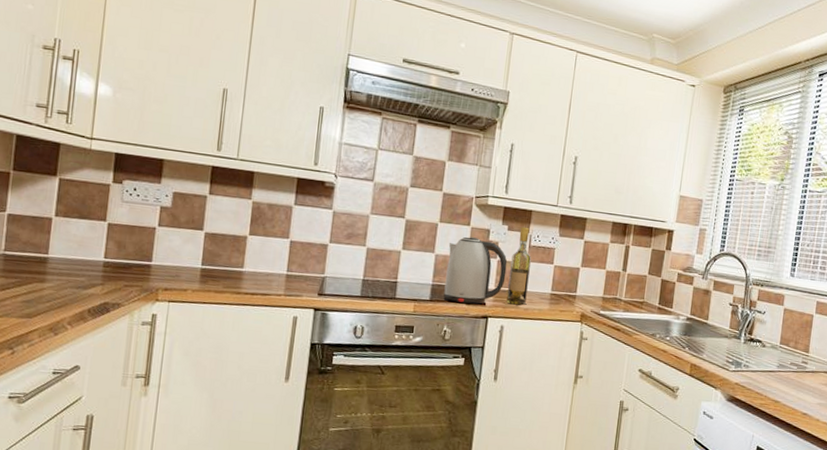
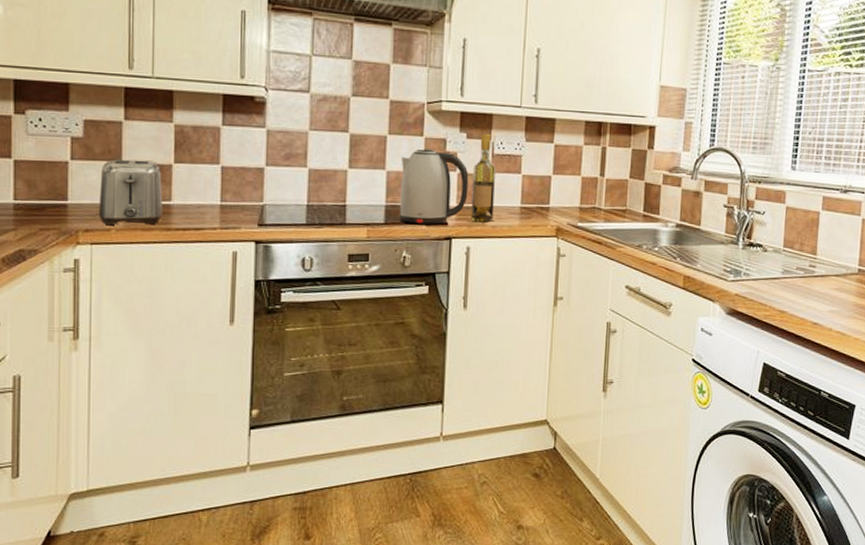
toaster: none [178,228,237,288] -> present [98,159,163,226]

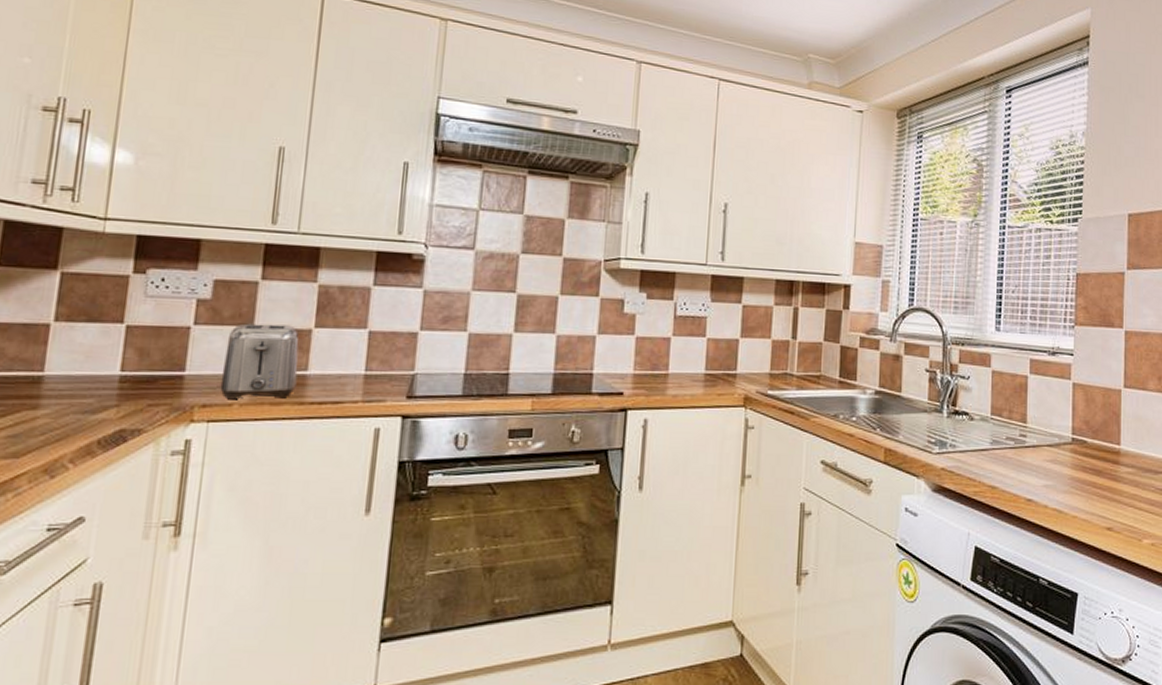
kettle: present [399,149,469,226] -> none [569,310,648,395]
bottle: present [471,133,495,223] -> none [650,293,678,392]

